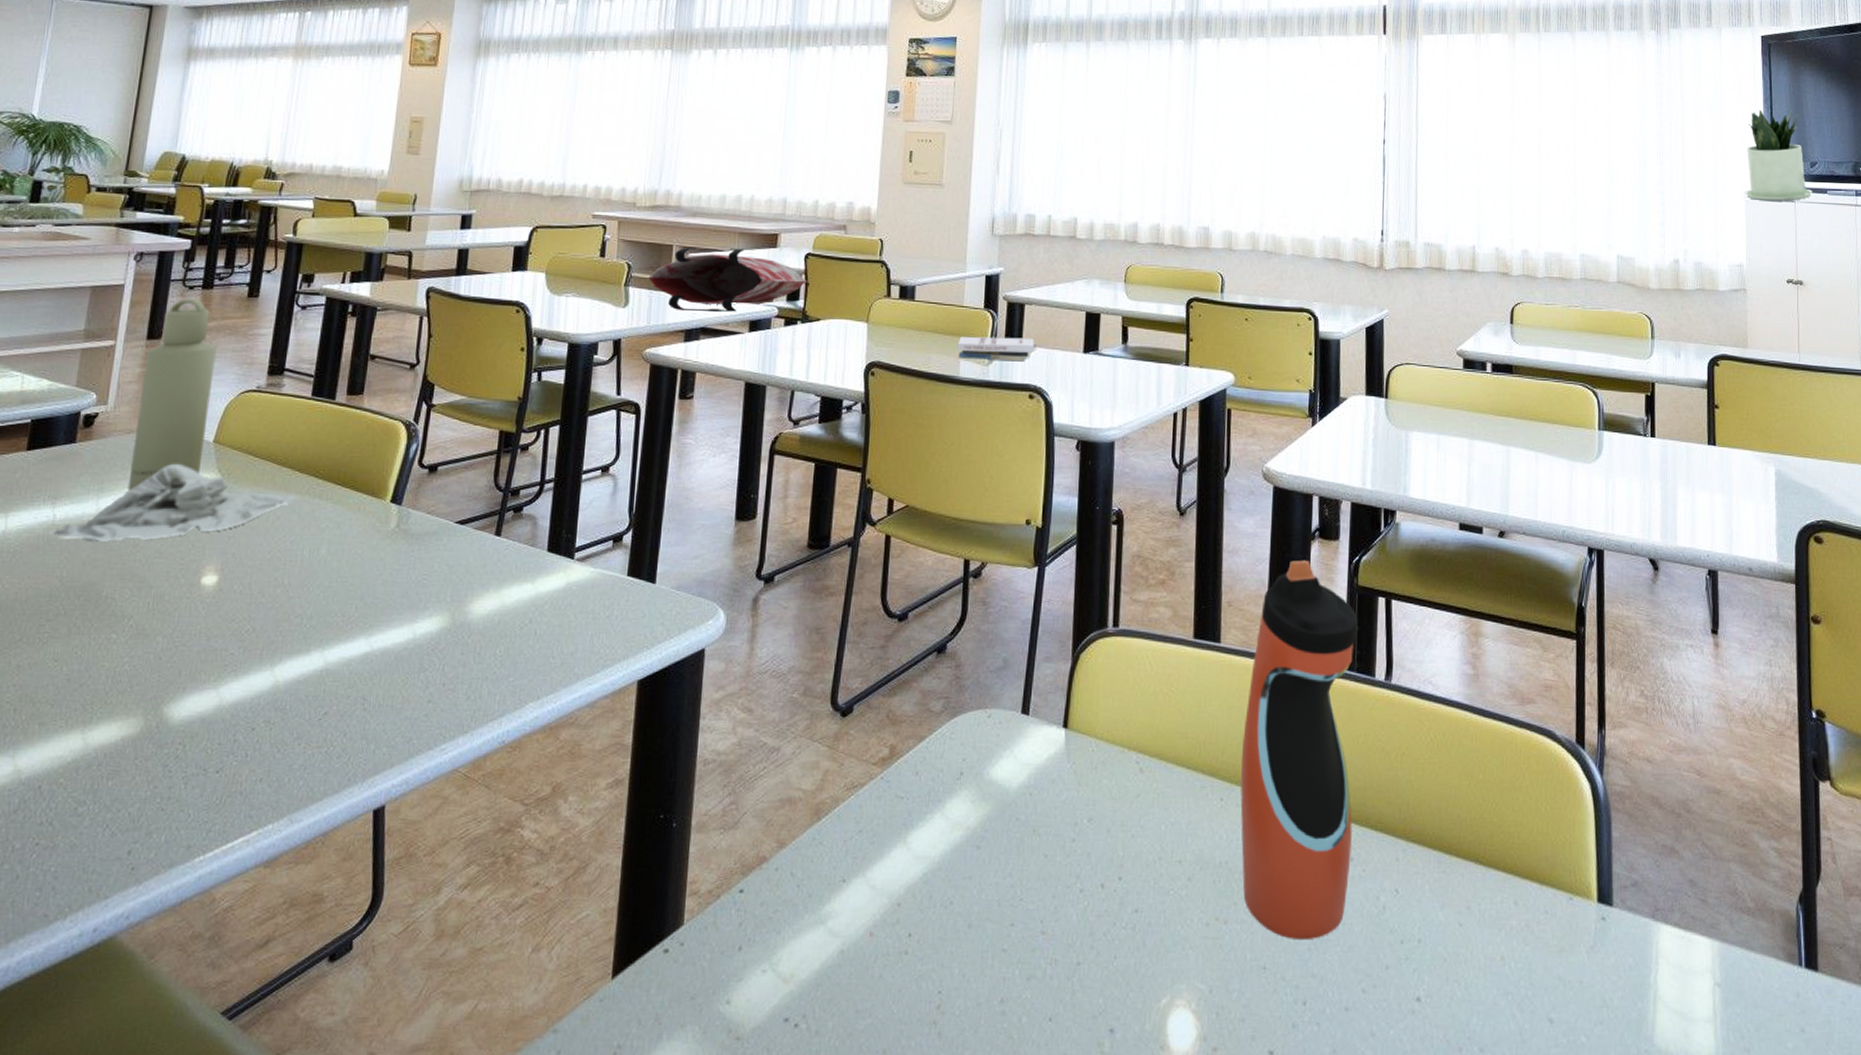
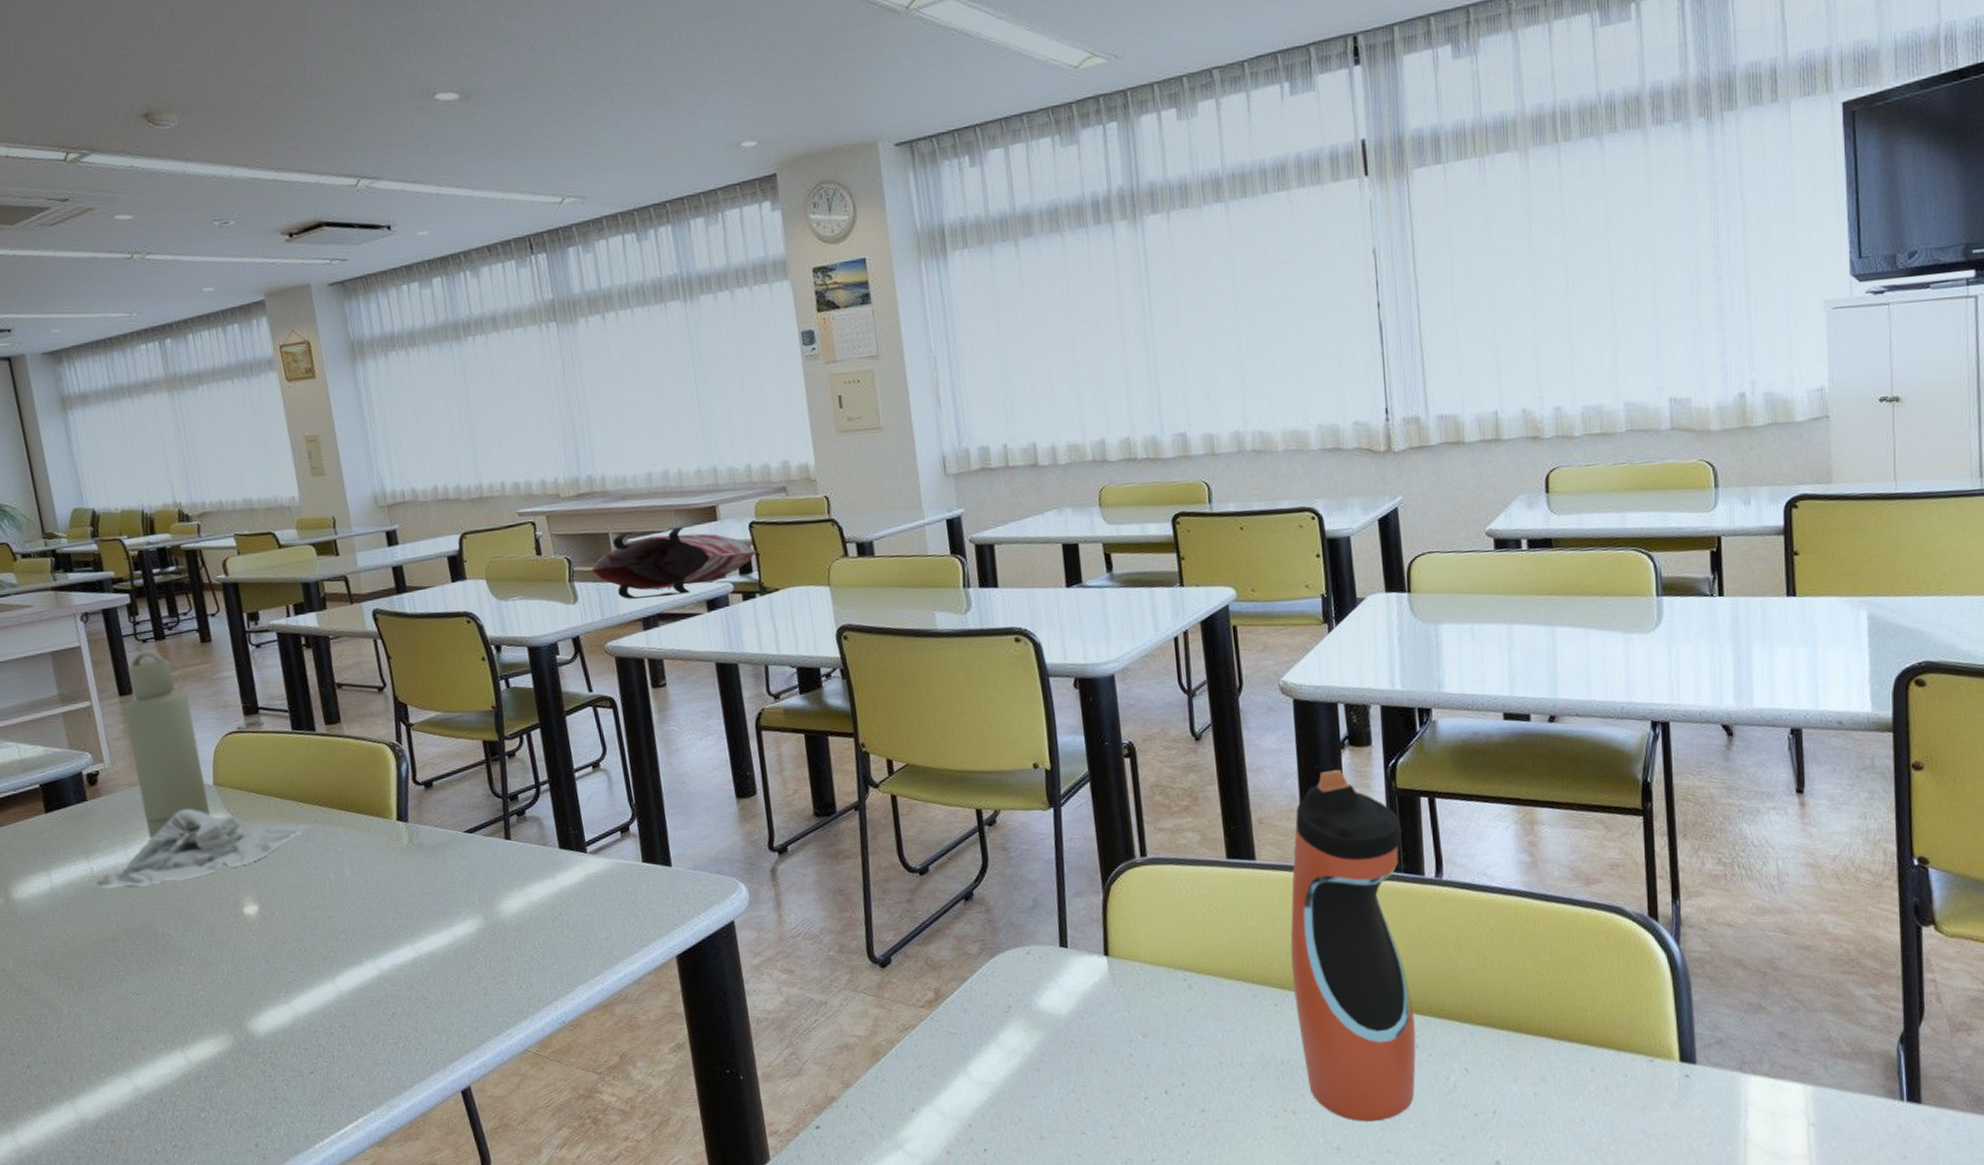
books: present [957,336,1038,362] -> none [929,579,1016,610]
planter: present [1745,109,1813,201] -> none [1825,190,1912,309]

